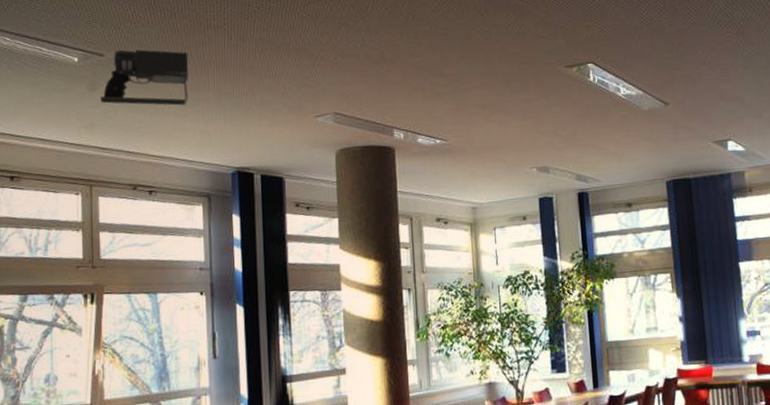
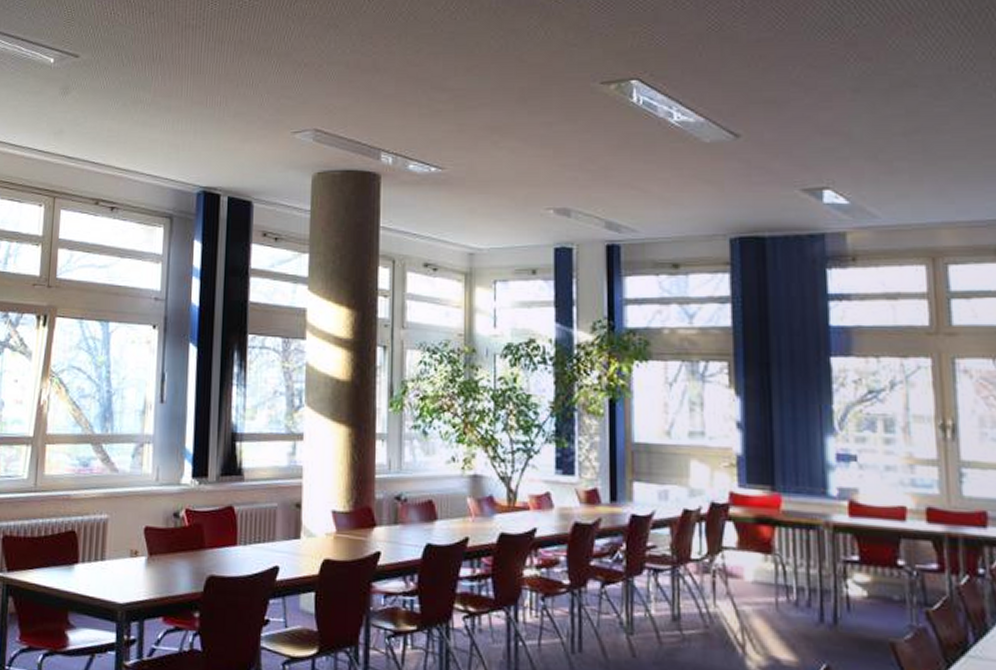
projector: present [101,49,189,106] -> none [72,51,162,114]

